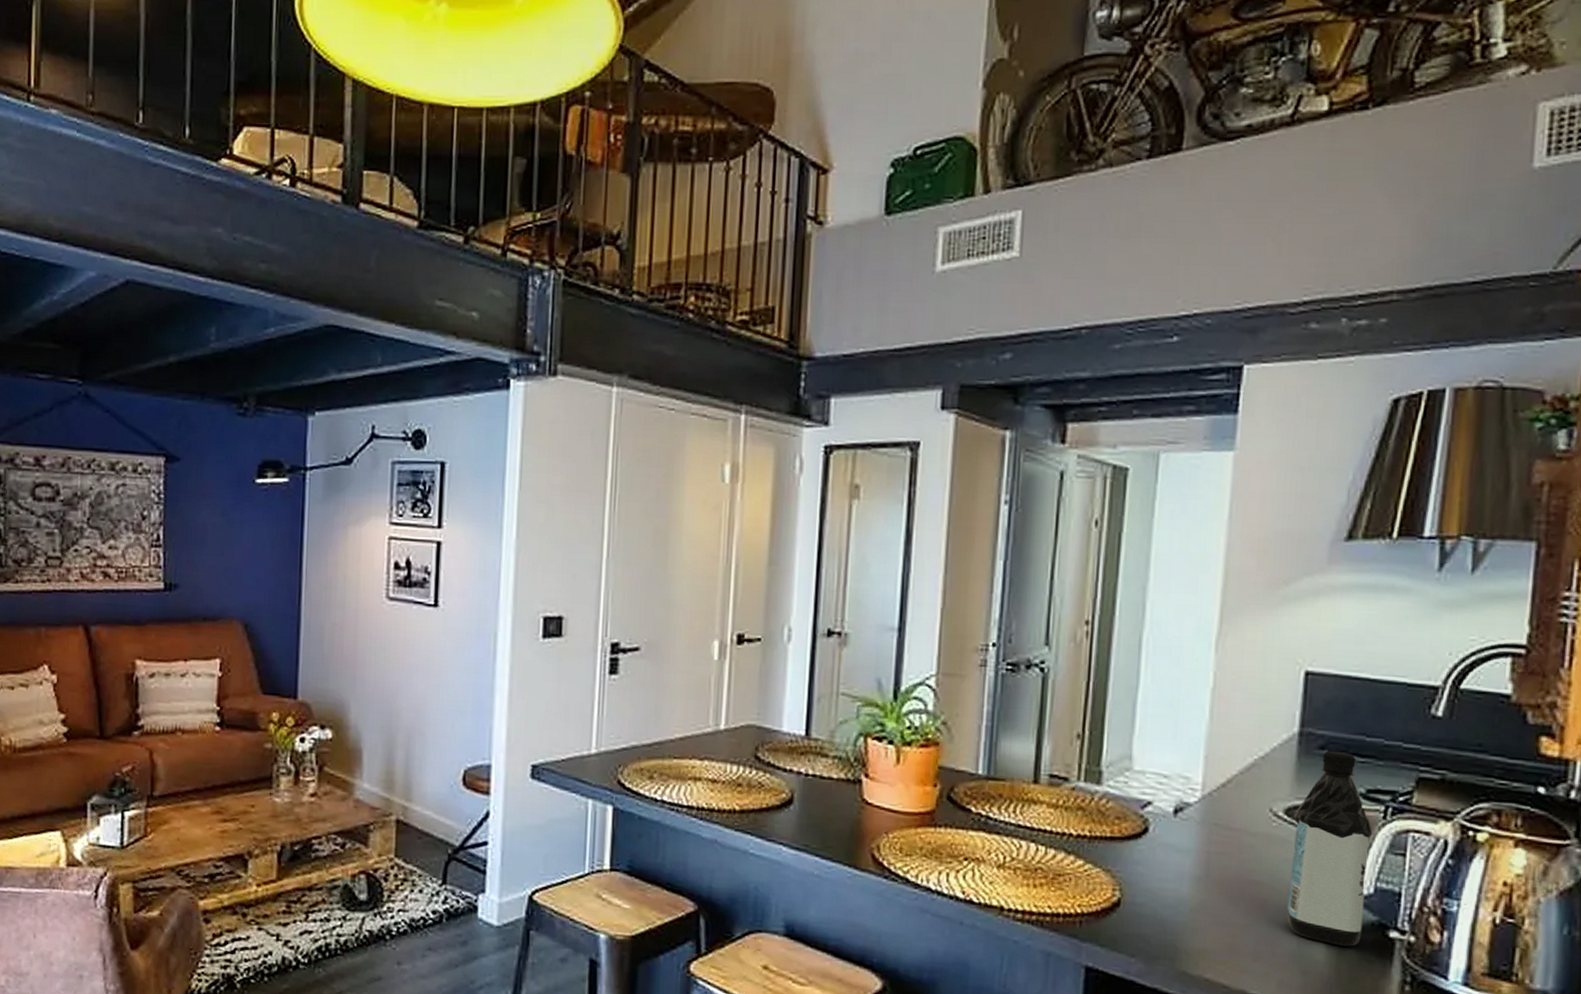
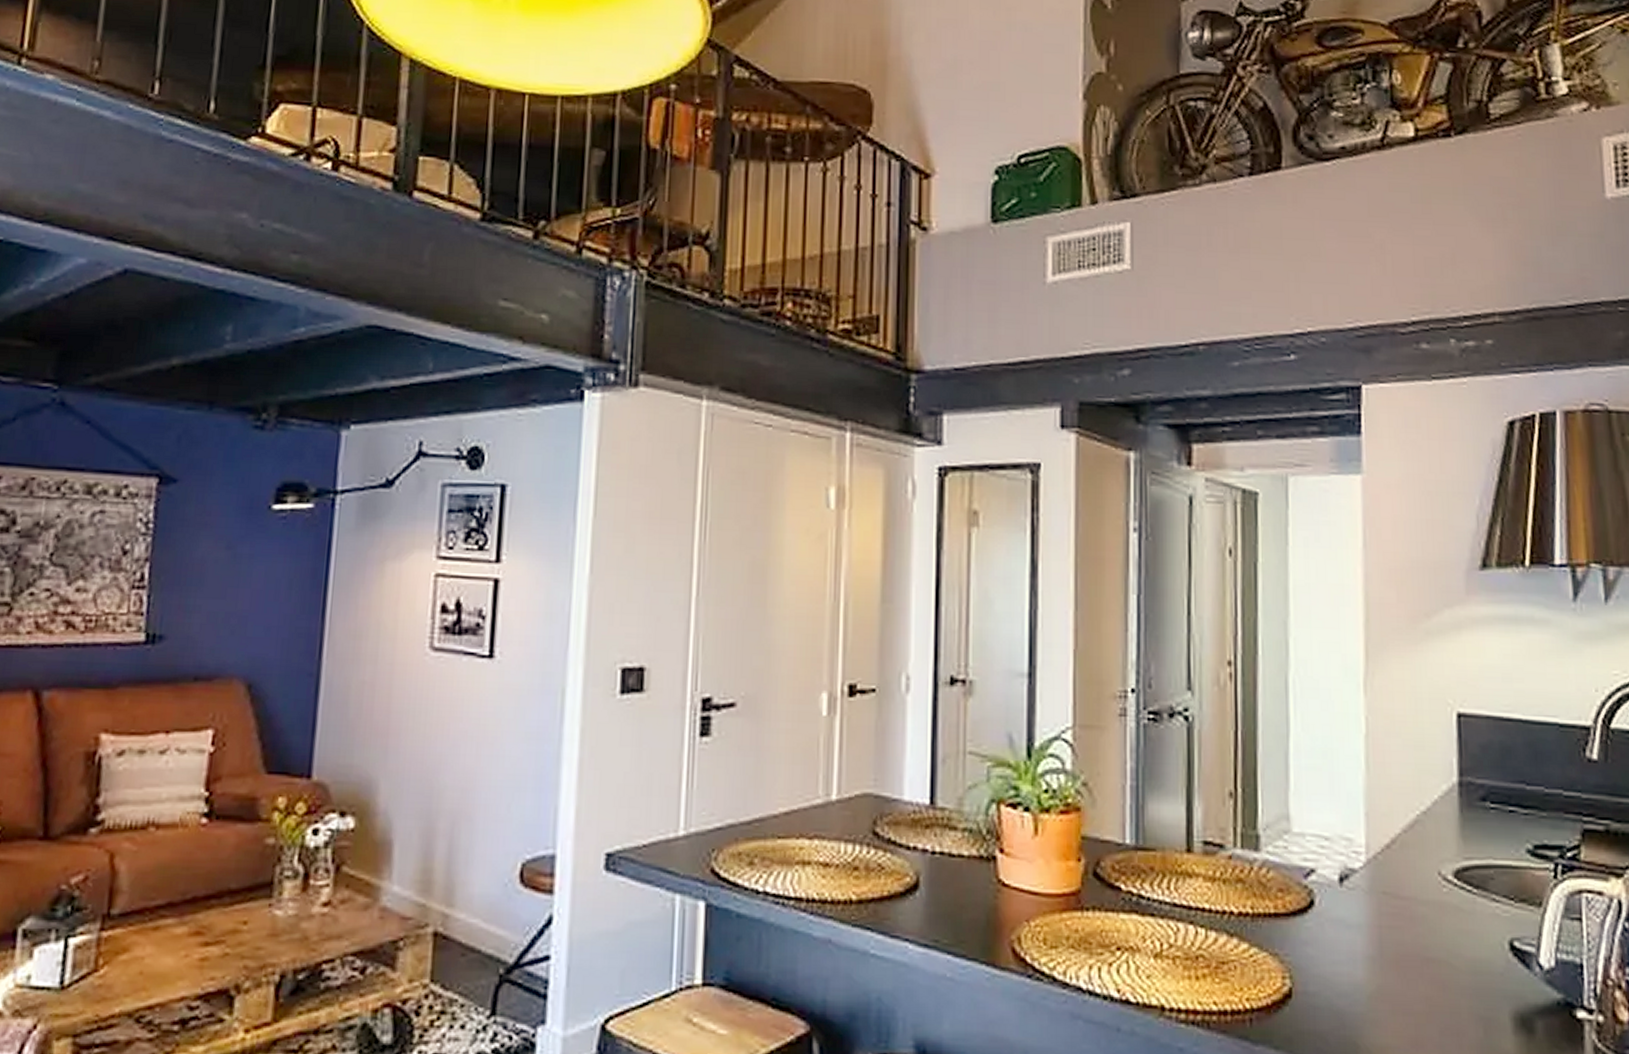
water bottle: present [1287,750,1373,947] -> none [1463,802,1549,1032]

